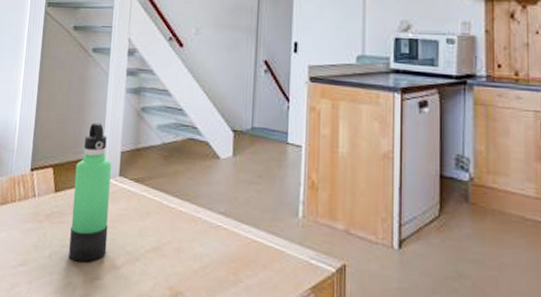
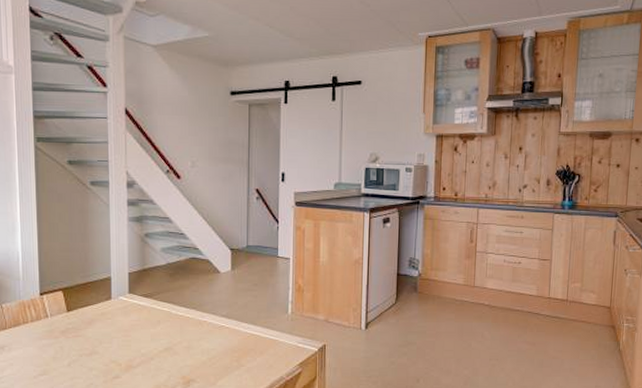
thermos bottle: present [69,122,112,262] -> none [85,249,123,366]

